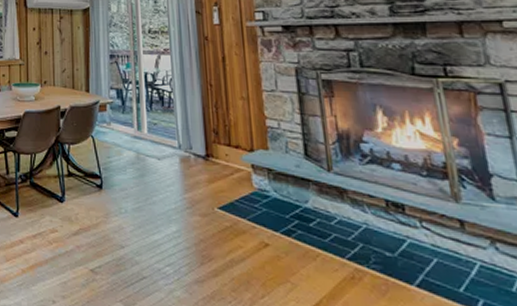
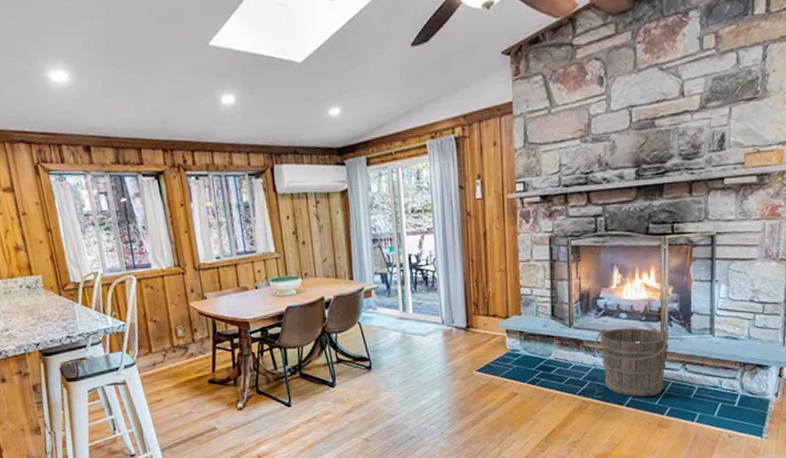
bucket: none [361,178,469,279] -> present [593,327,670,397]

